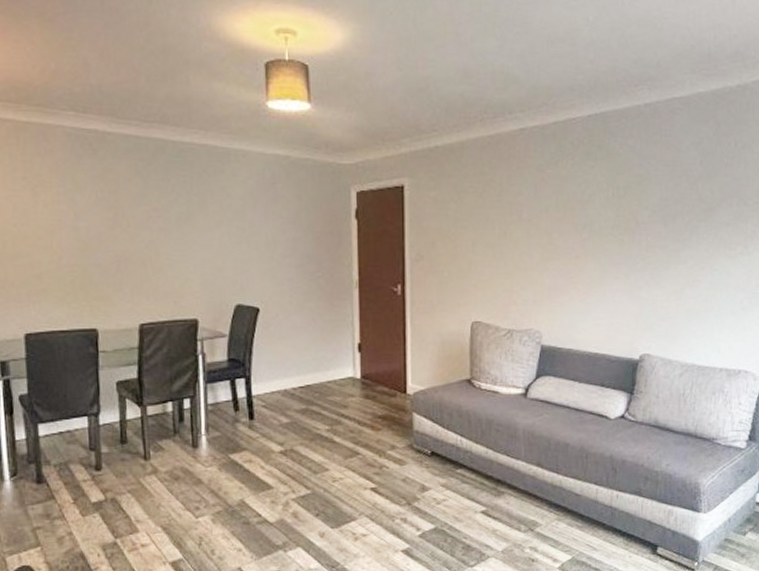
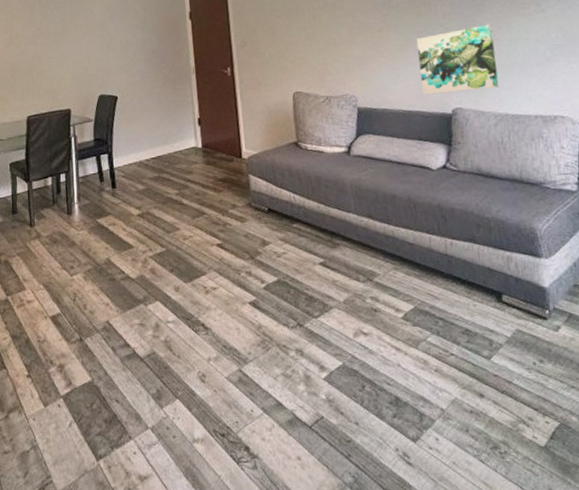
wall art: none [613,263,694,337] -> present [416,24,499,95]

